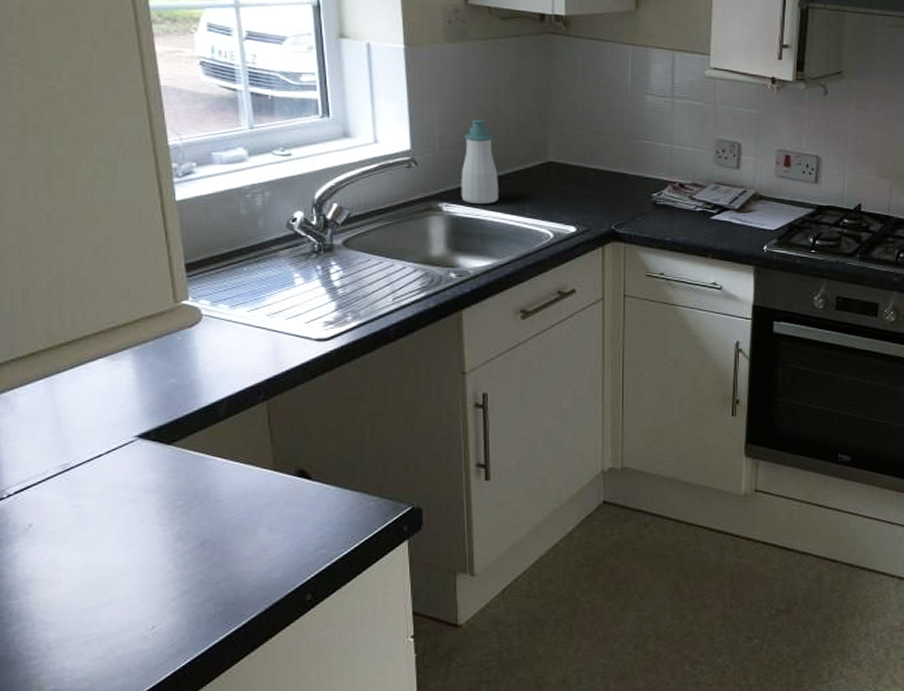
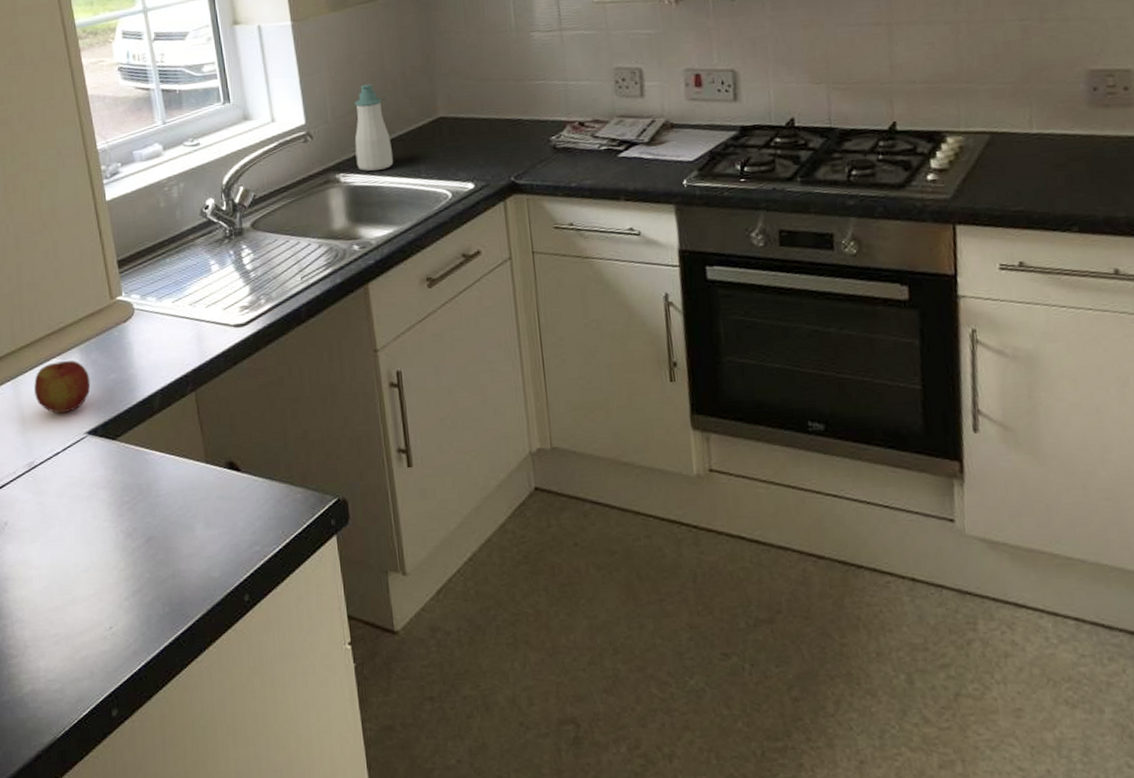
apple: none [74,361,144,416] -> present [34,360,91,414]

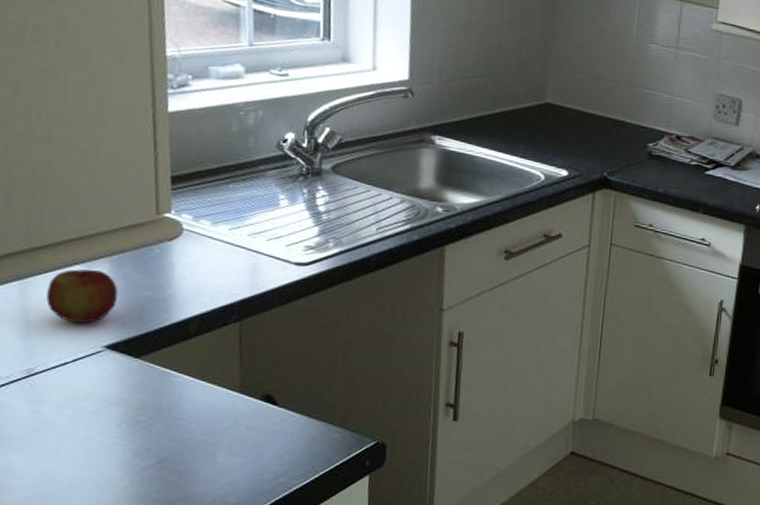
soap bottle: present [354,84,394,171] -> none [455,55,495,141]

